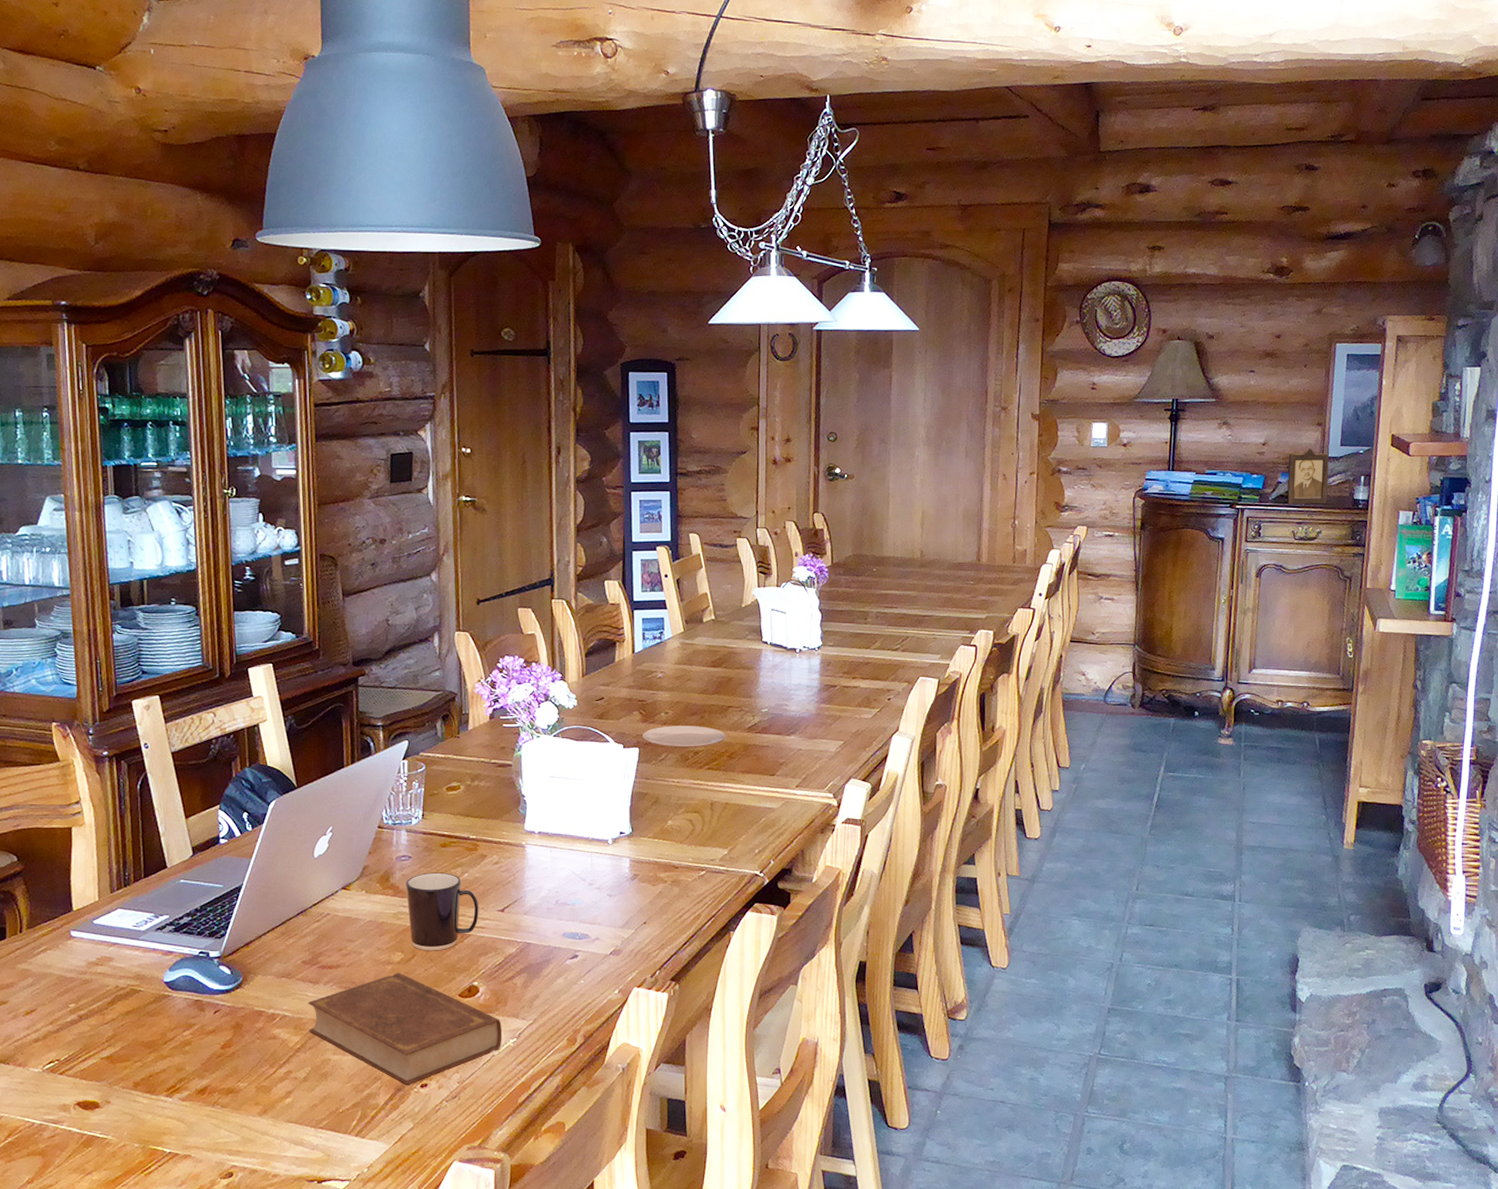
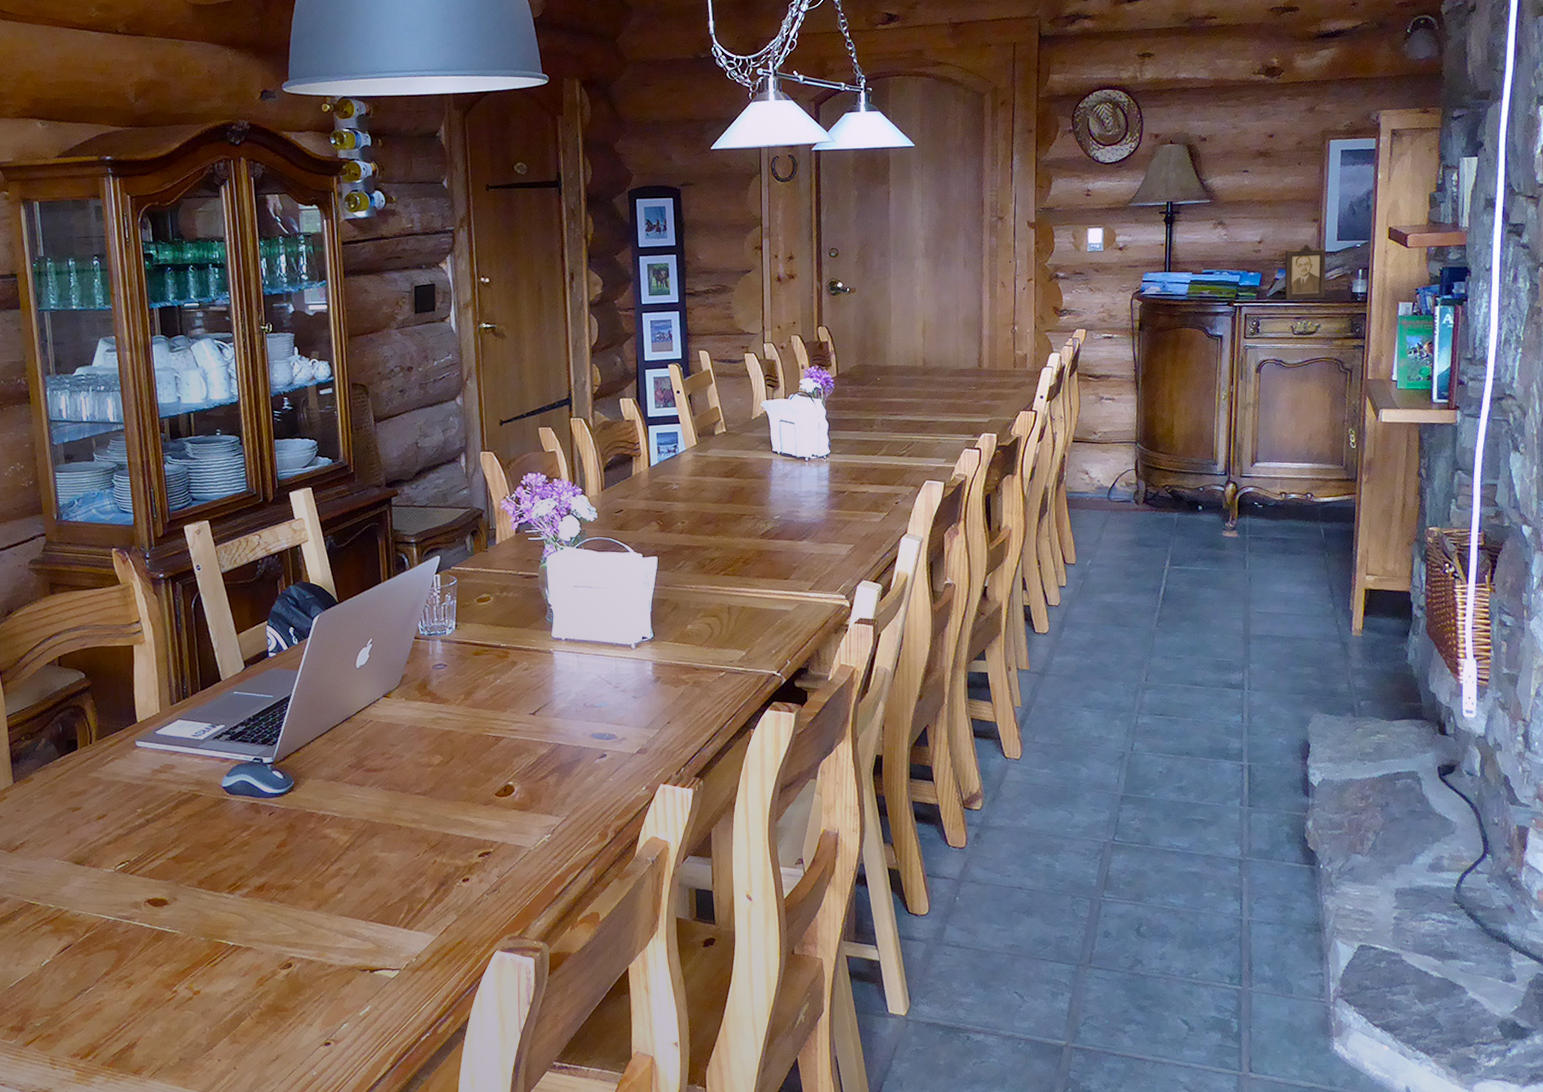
book: present [308,972,503,1085] -> none [355,774,538,880]
mug: present [405,872,479,951] -> none [442,679,512,754]
plate: present [642,726,727,748] -> none [660,534,741,556]

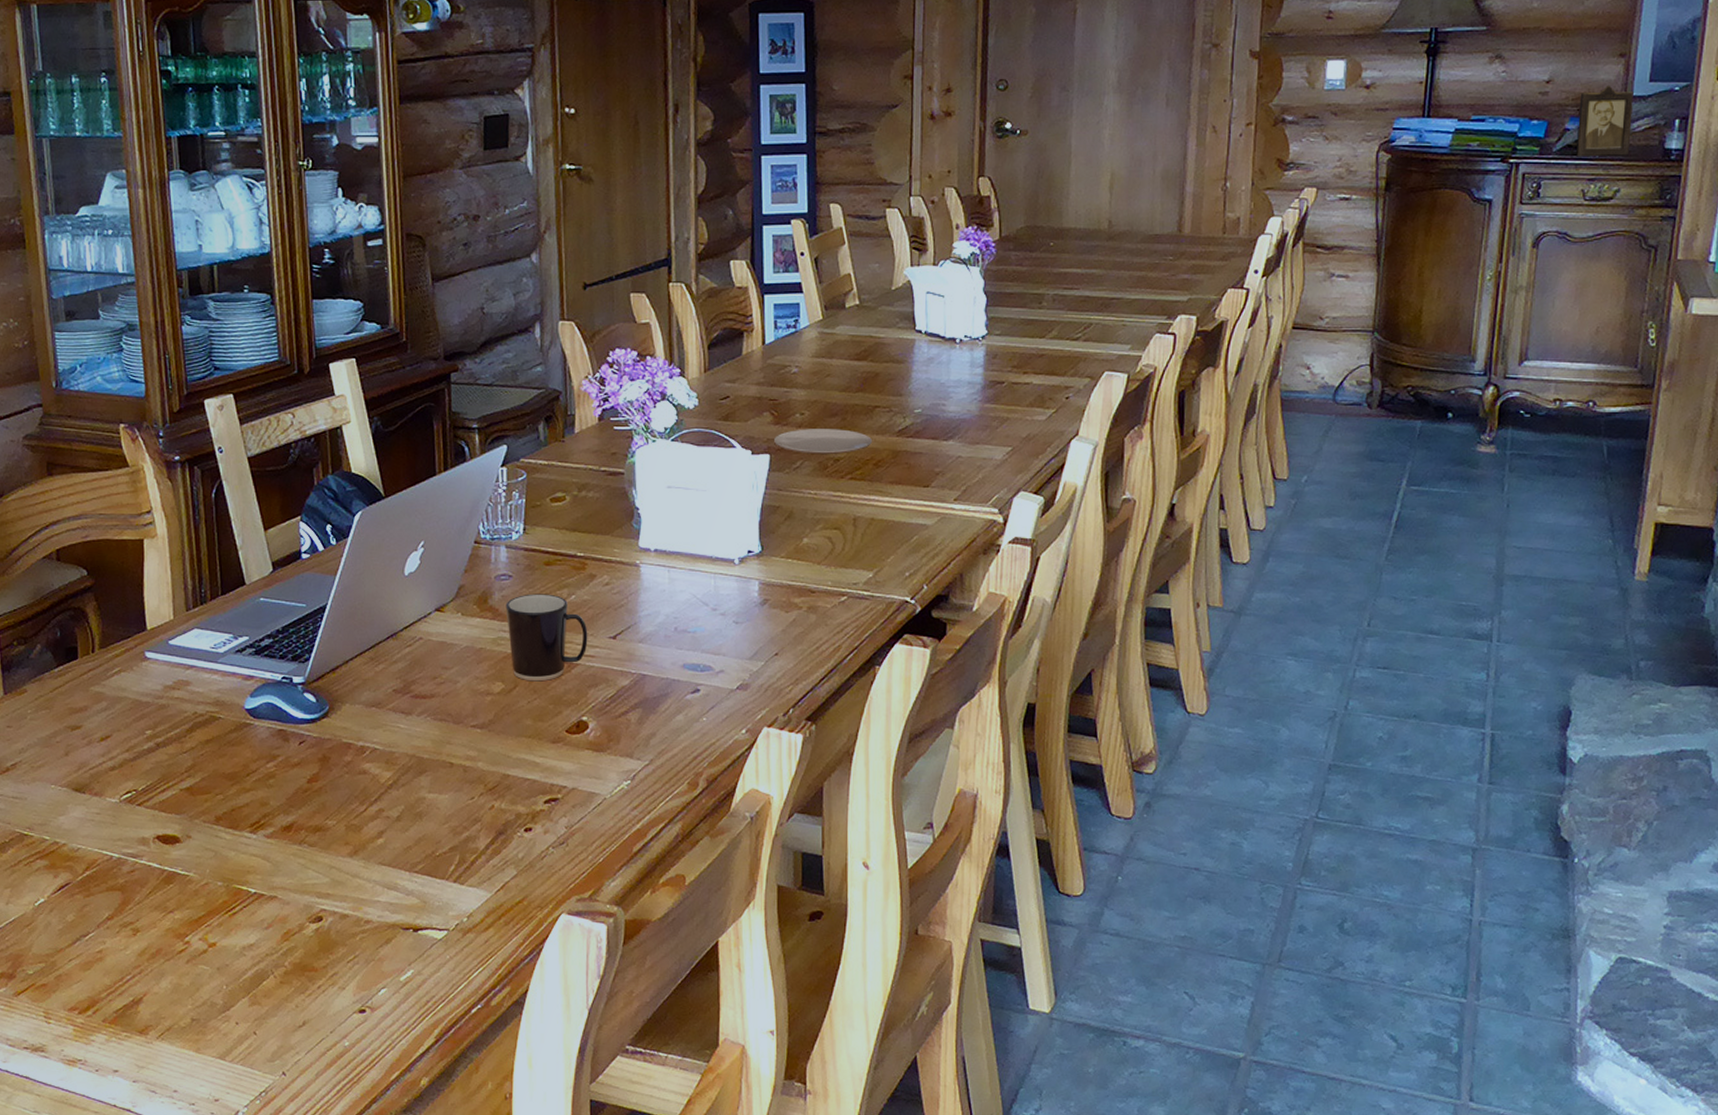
mug: none [442,679,512,754] -> present [505,593,588,682]
plate: none [660,534,741,556] -> present [773,429,873,455]

